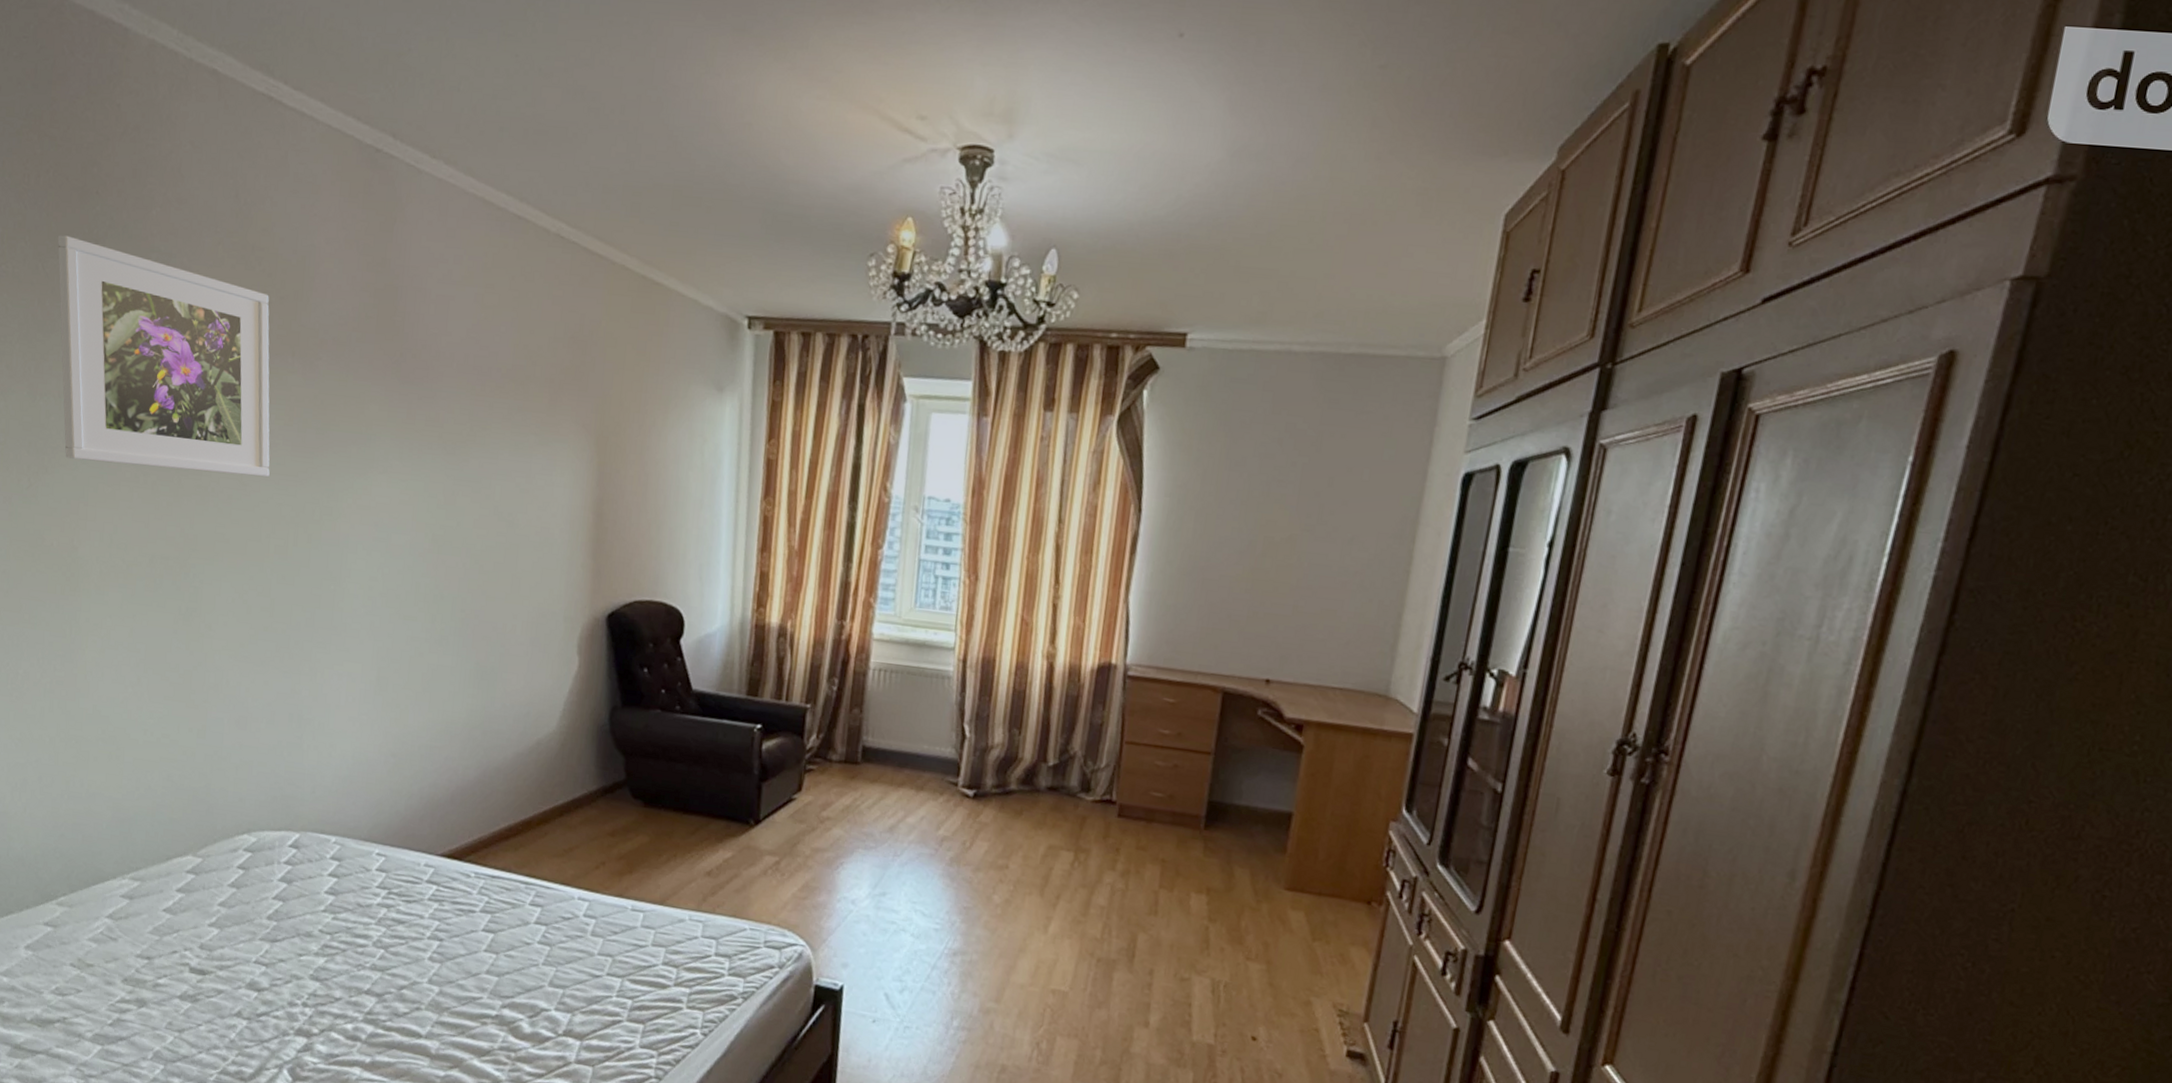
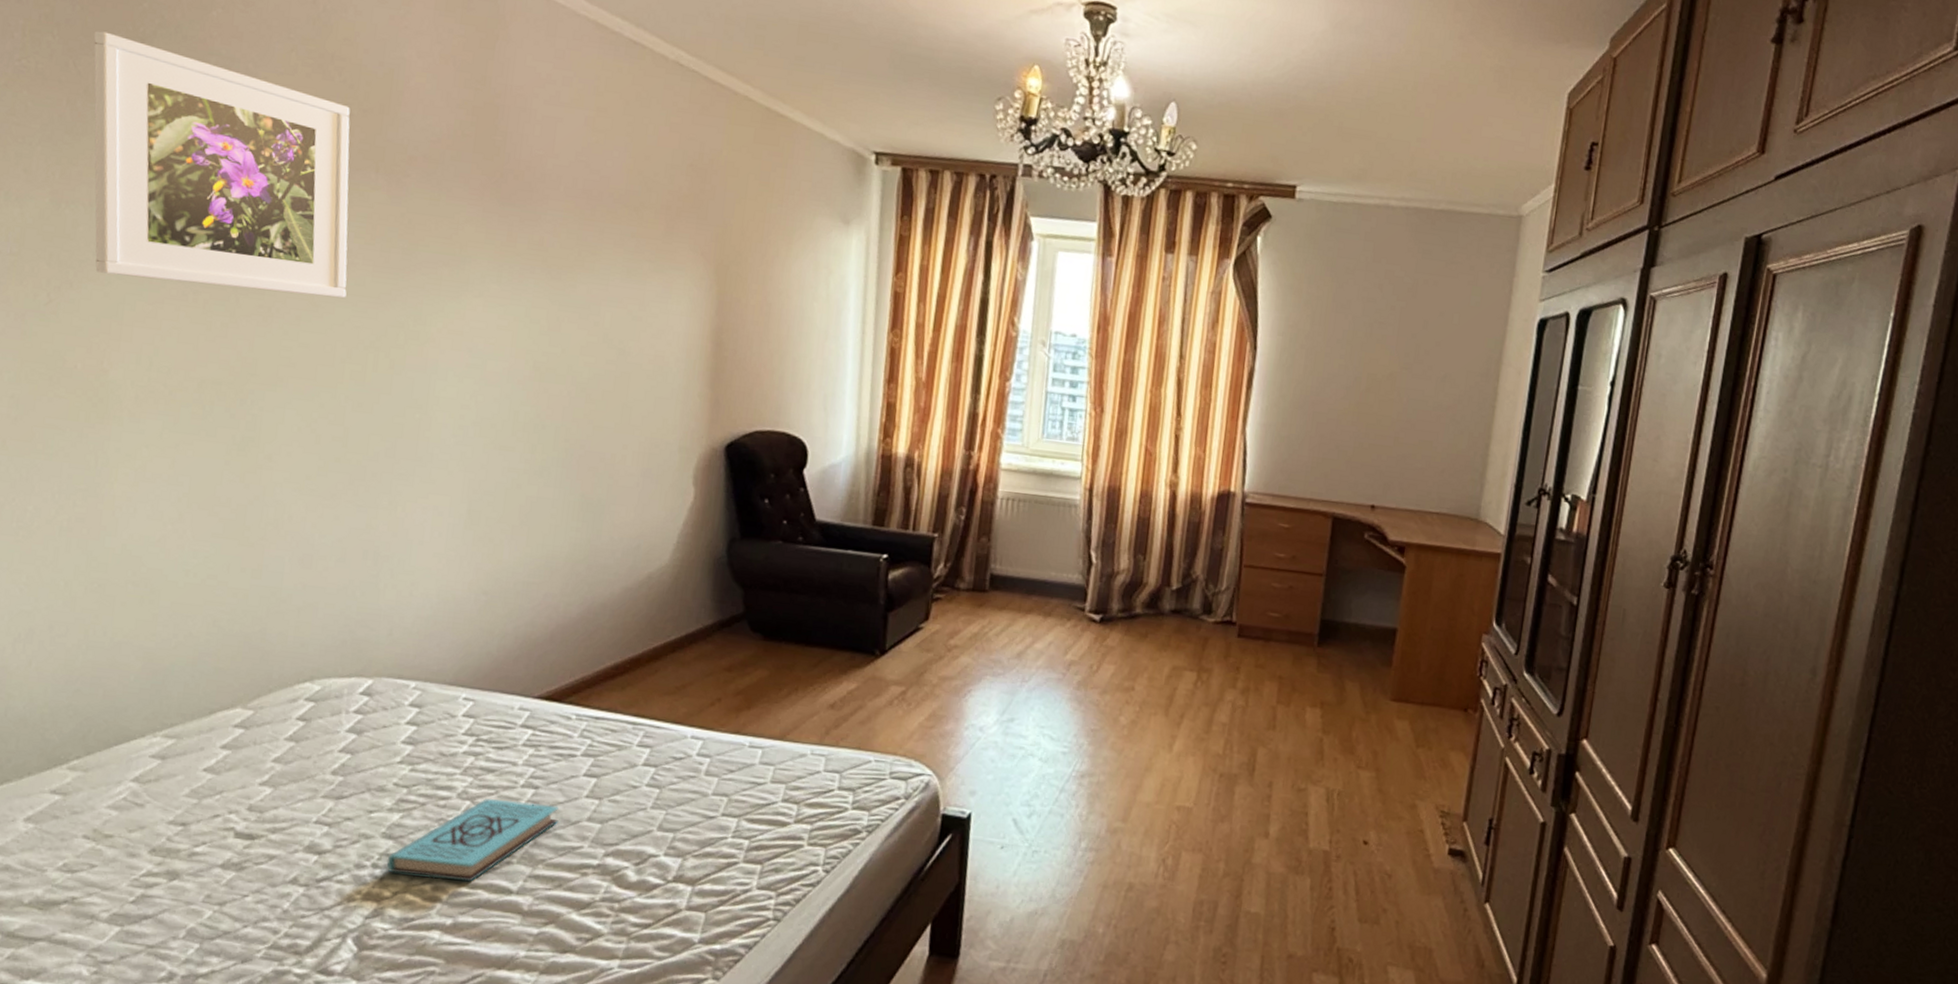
book: none [314,948,462,1024] -> present [386,799,560,881]

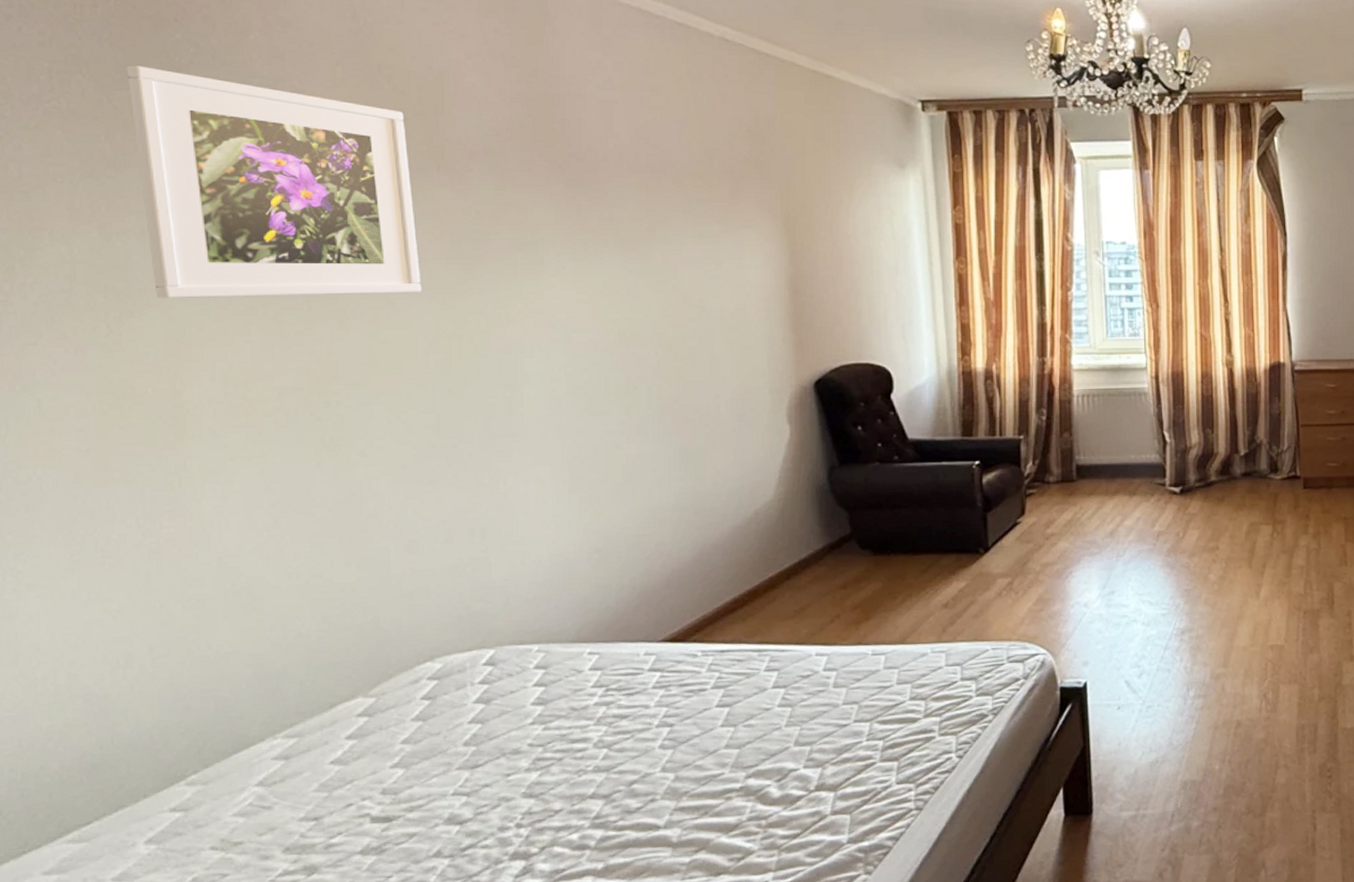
book: present [386,799,560,881] -> none [530,739,697,830]

